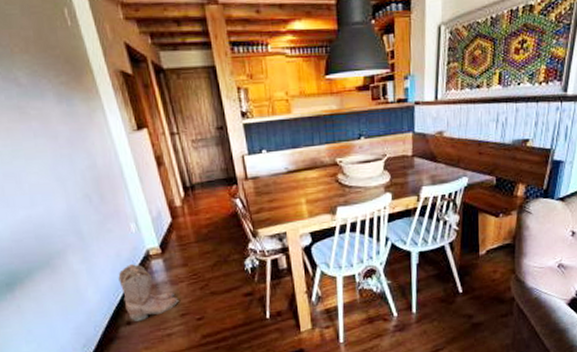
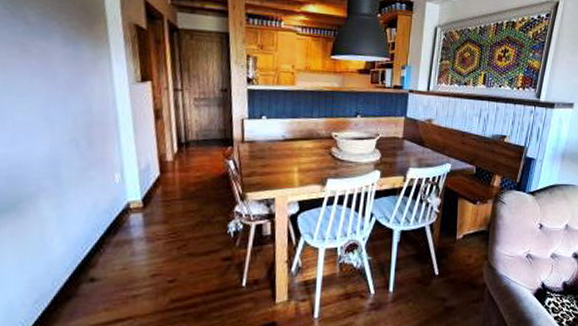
boots: present [118,264,179,321] -> none [90,216,153,278]

